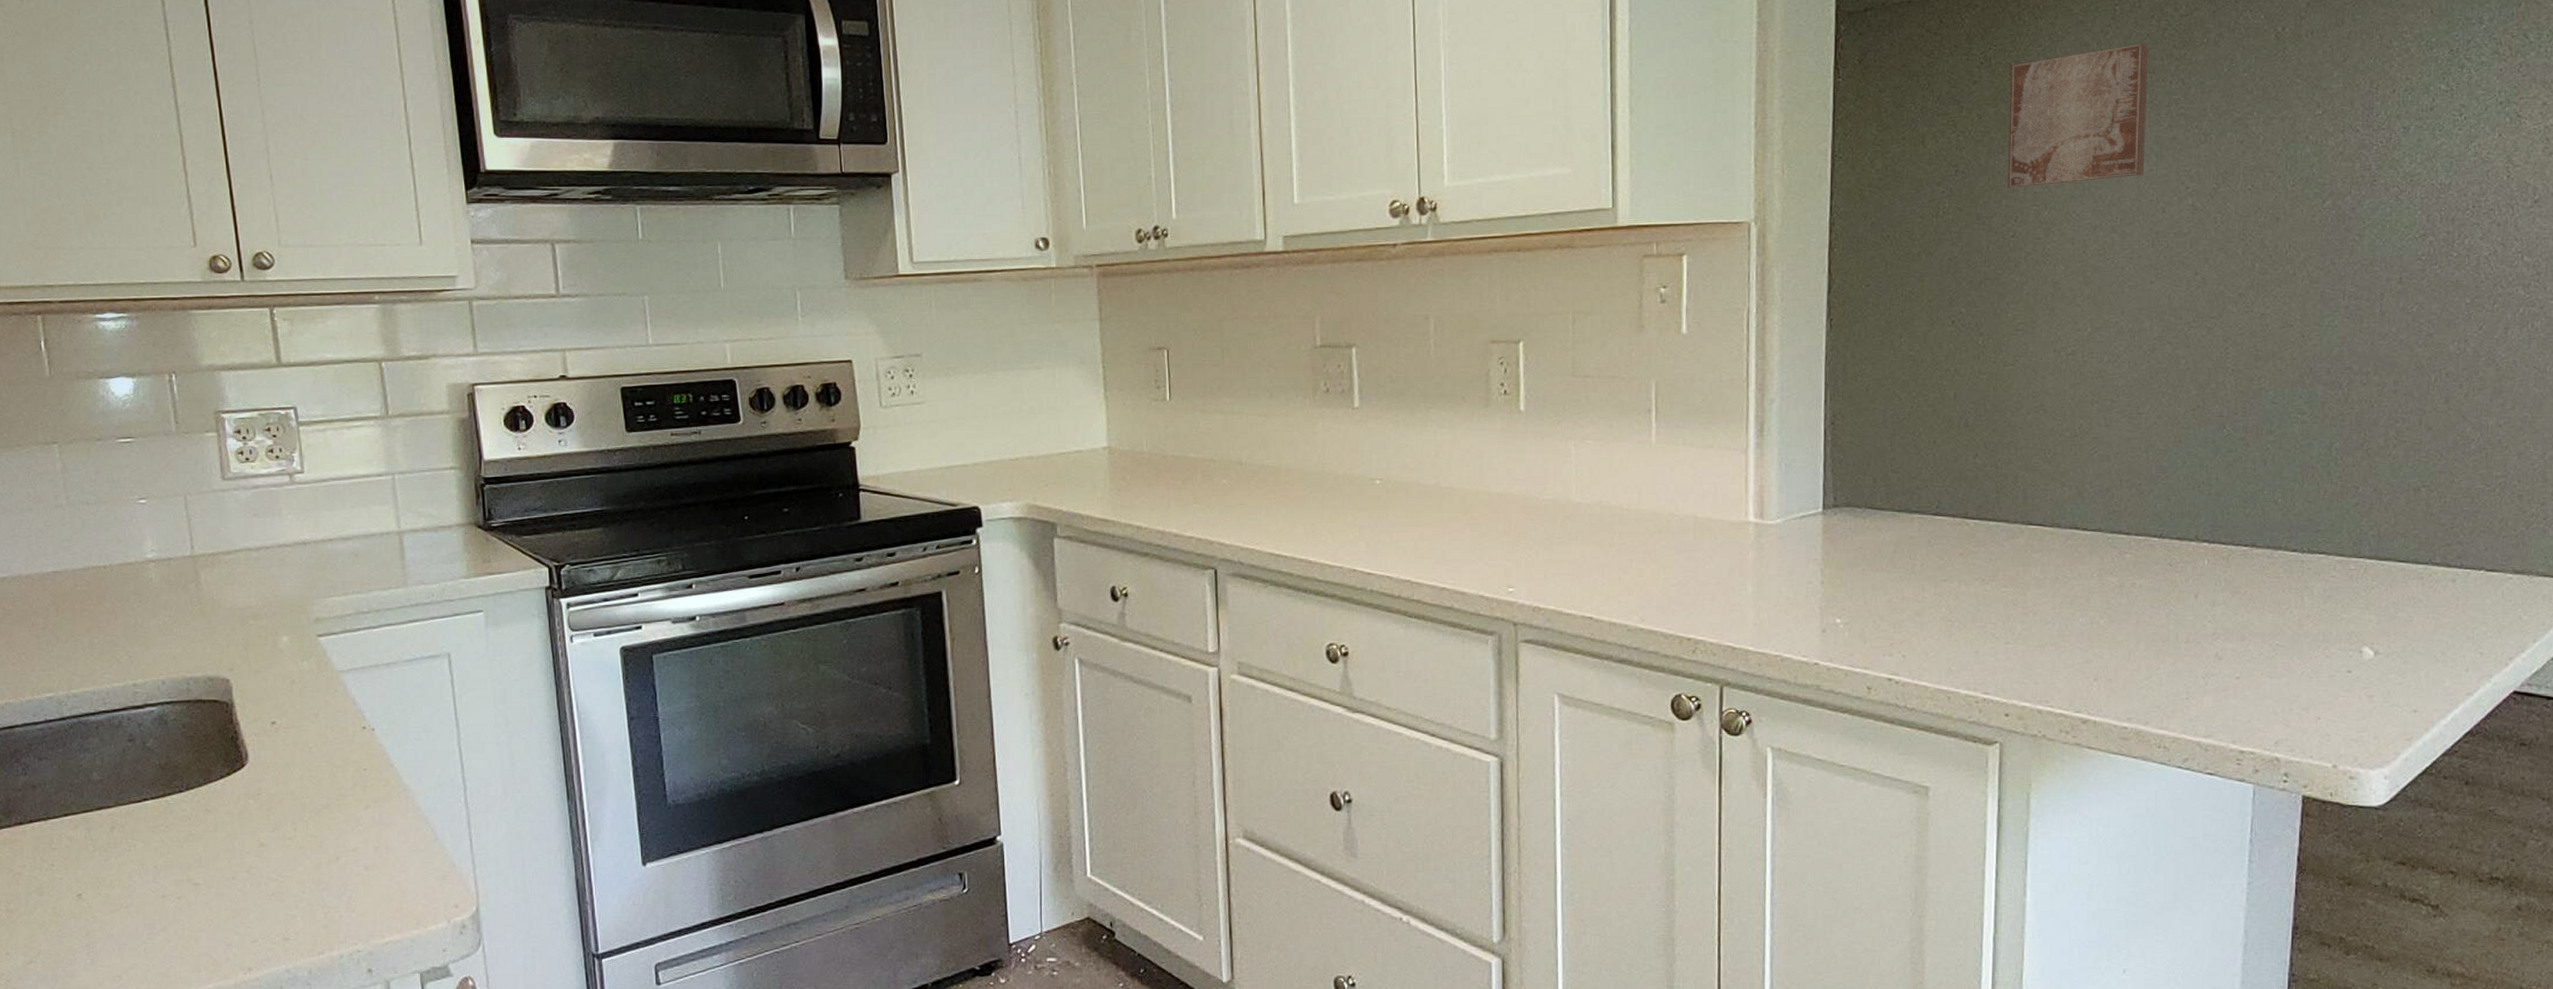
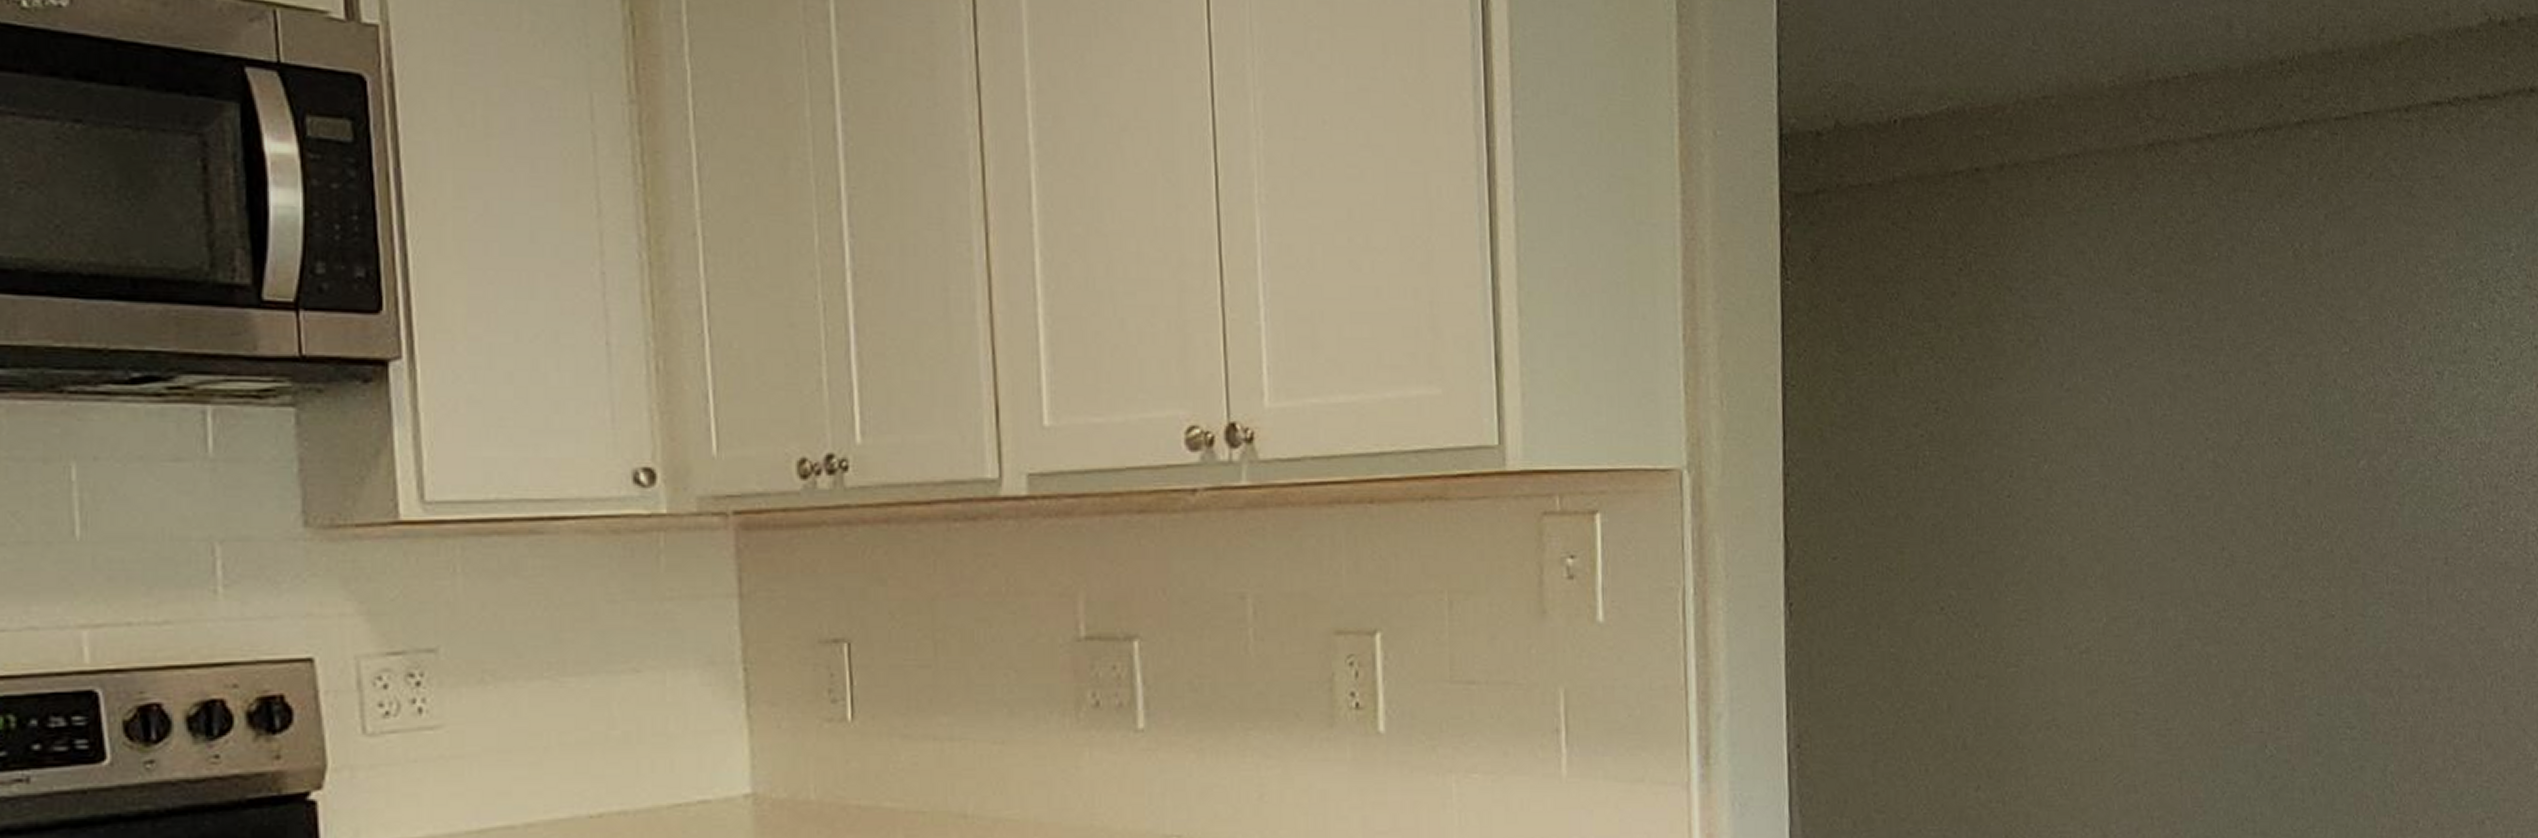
wall art: present [2007,43,2149,189] -> none [1994,253,2157,435]

